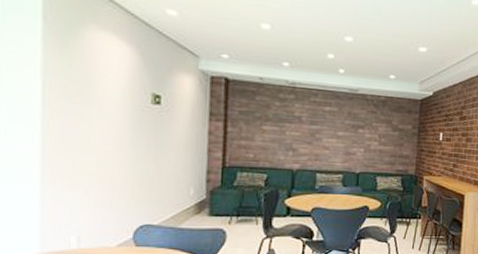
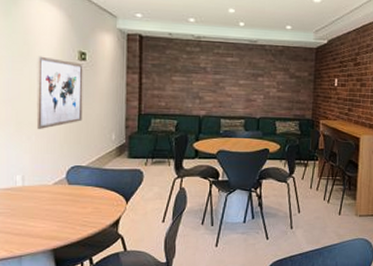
wall art: none [97,97,158,183] -> present [36,56,83,130]

